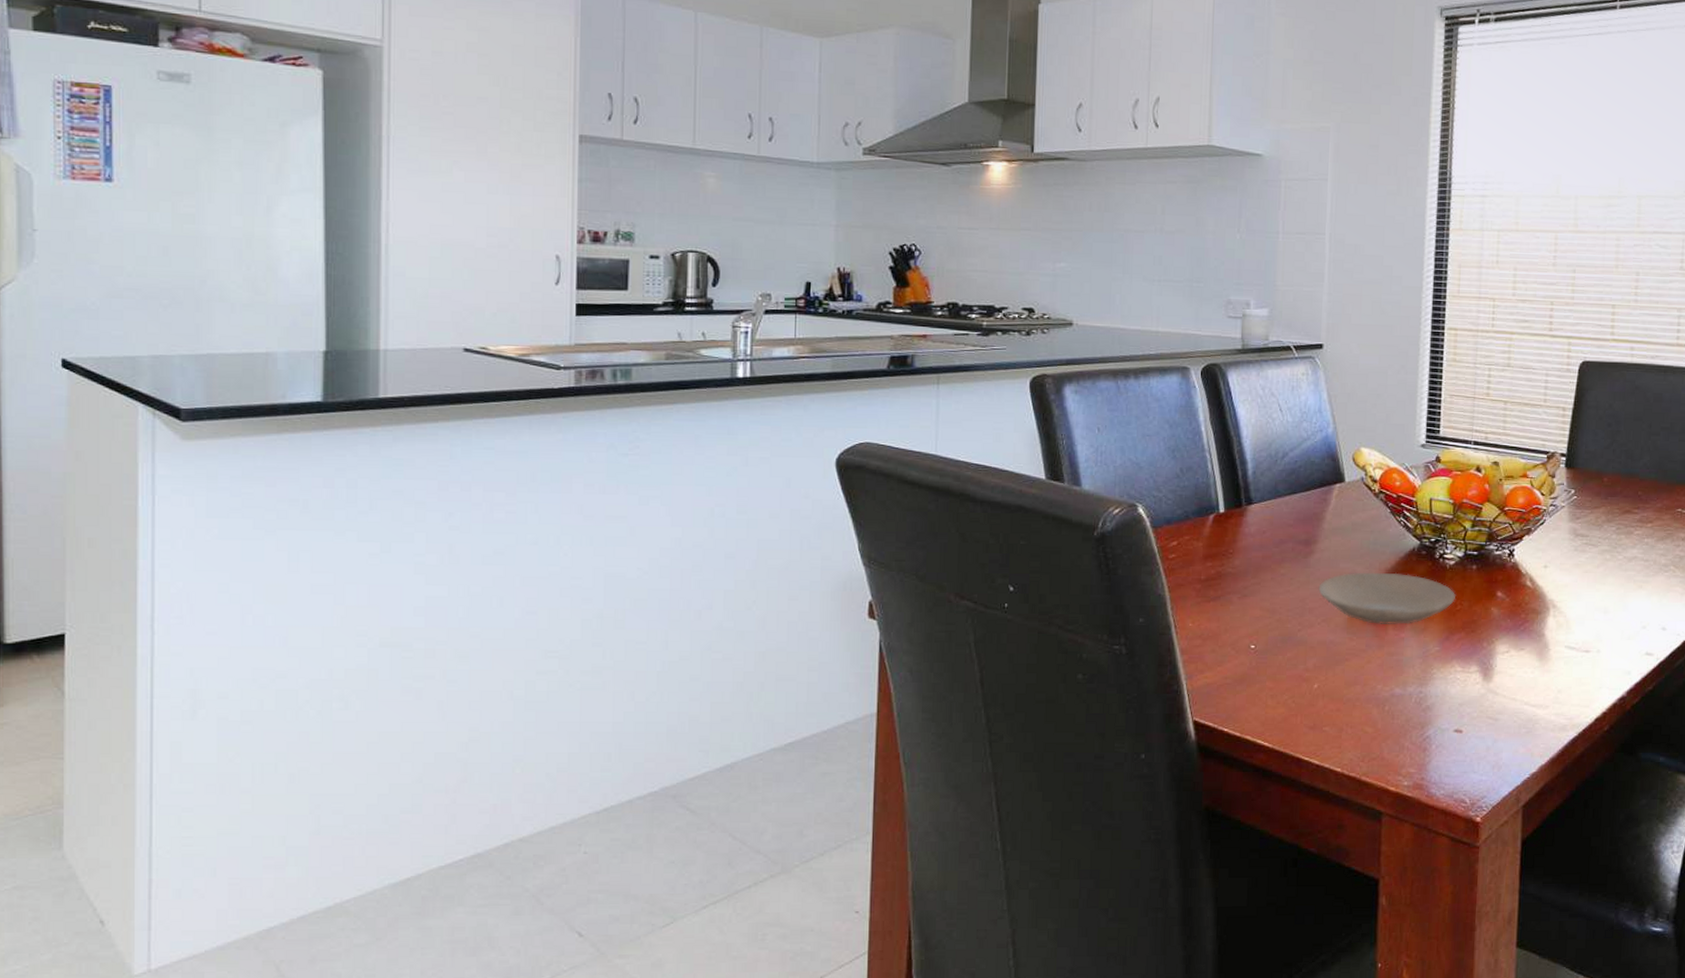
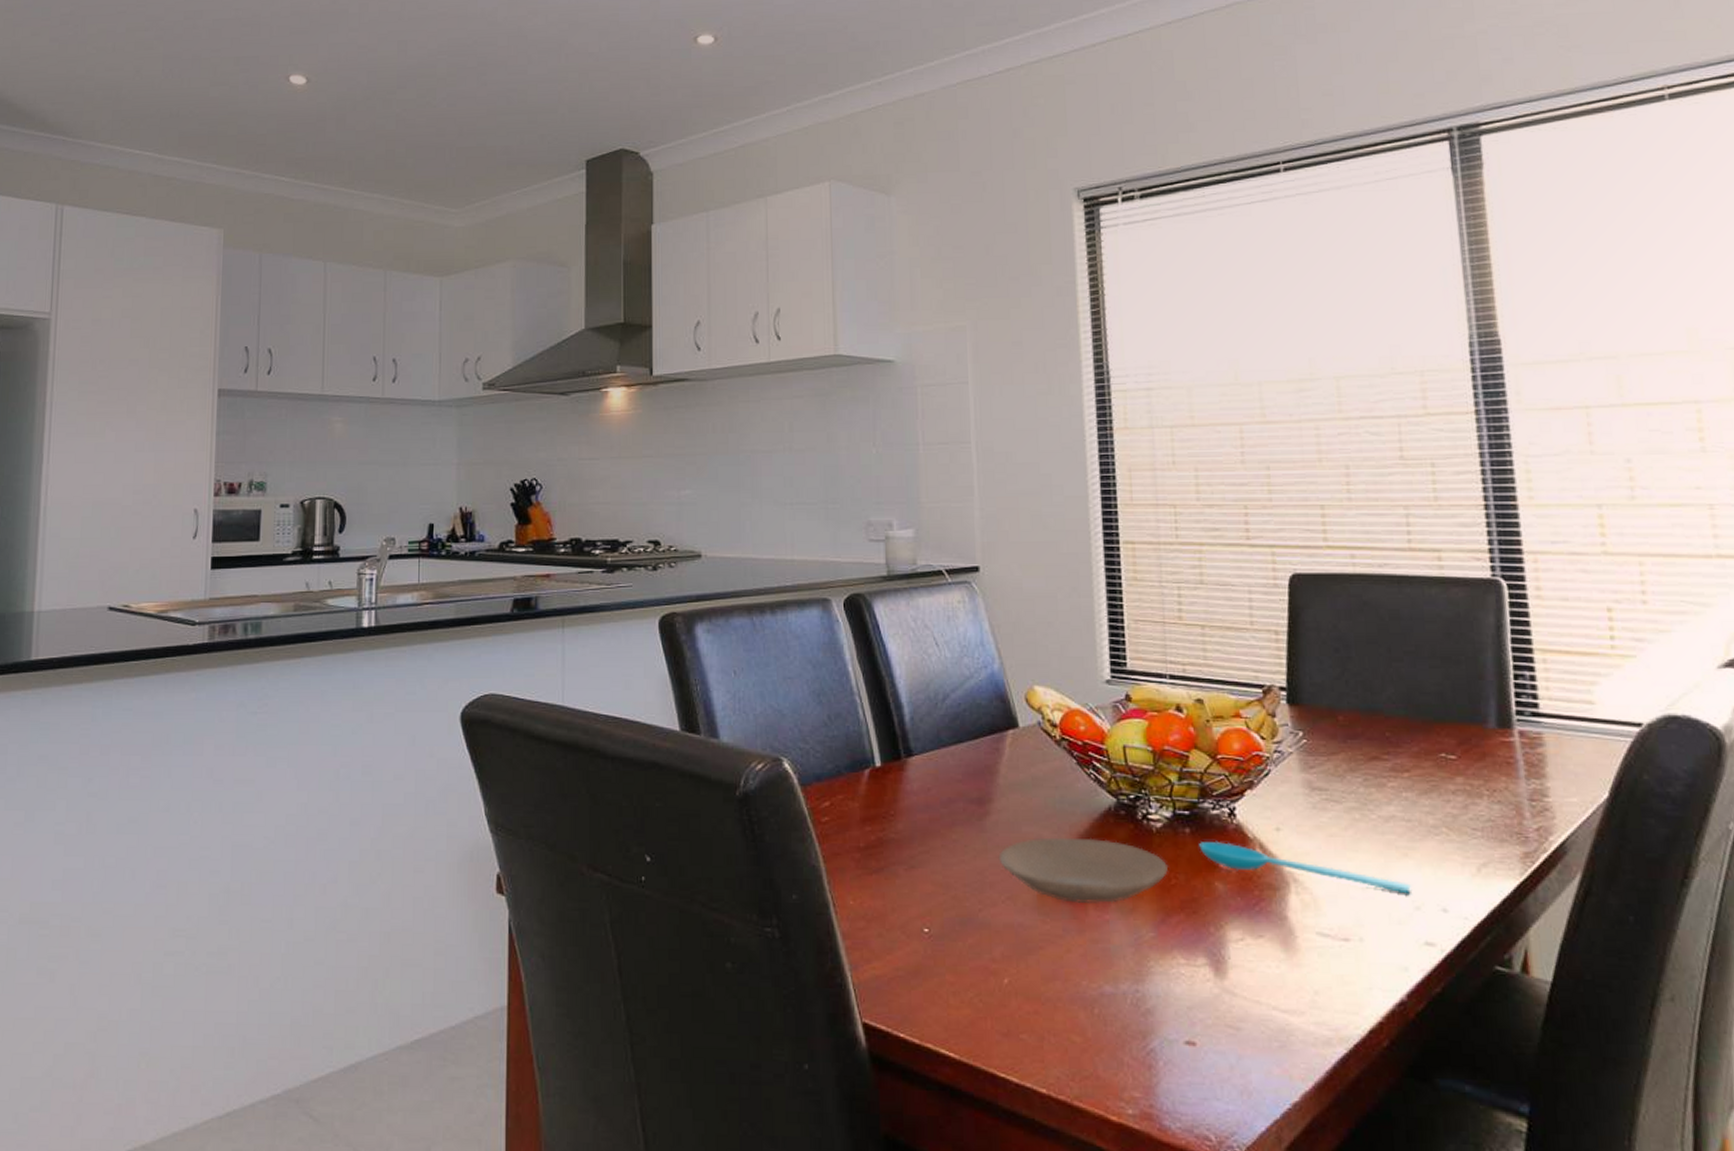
spoon: none [1482,575,1641,617] -> present [1199,840,1411,894]

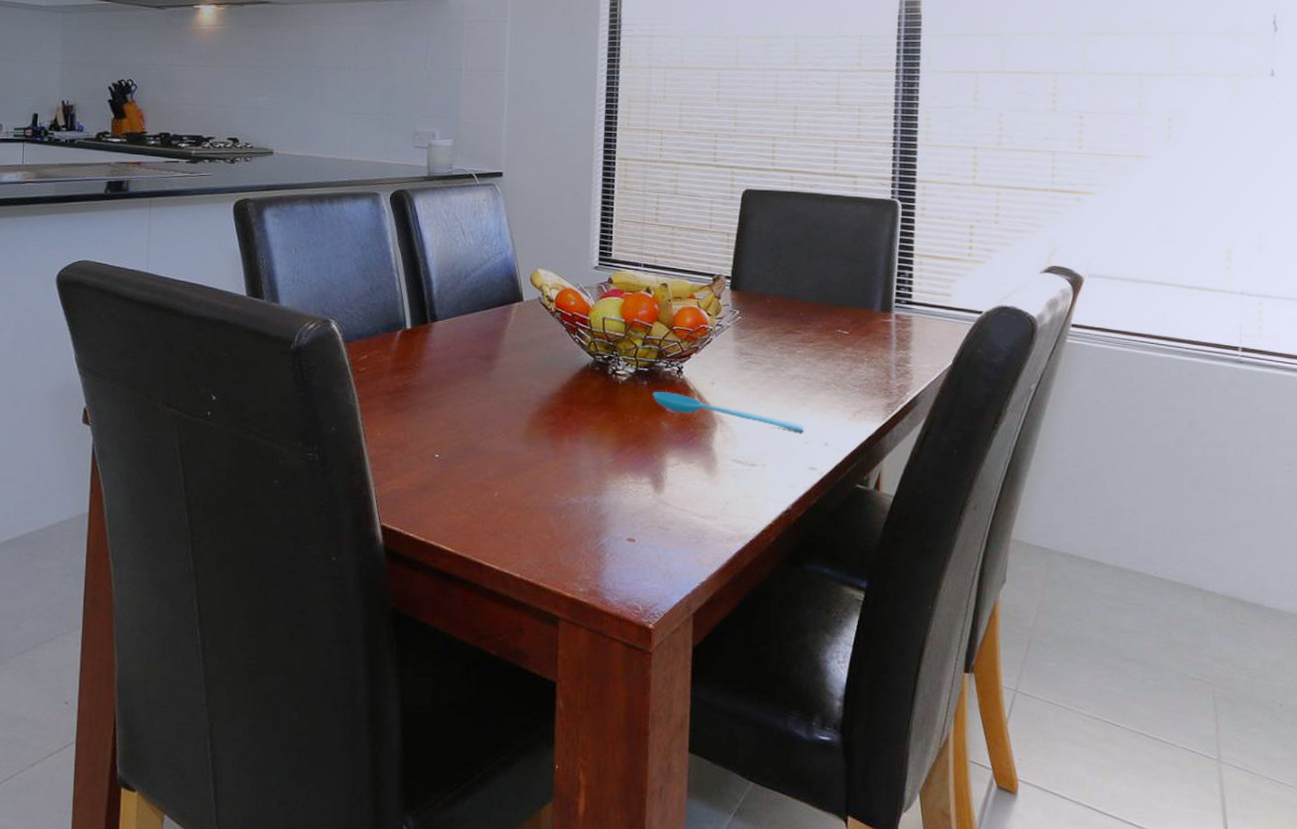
plate: present [998,837,1169,903] -> none [498,386,629,437]

